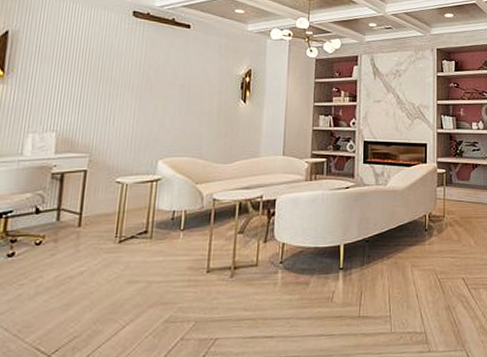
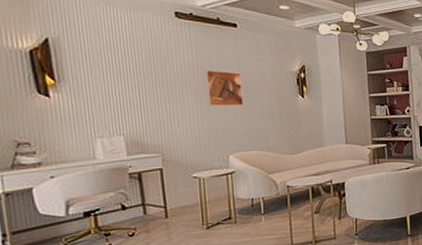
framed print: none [147,69,186,108] -> present [204,70,244,107]

